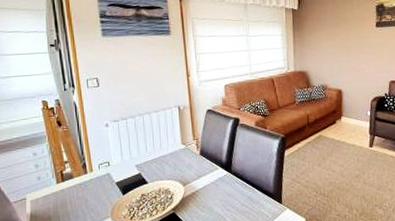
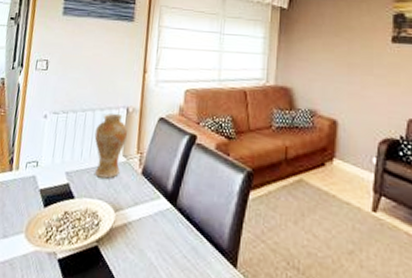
vase: none [154,112,182,164] -> present [94,113,127,179]

